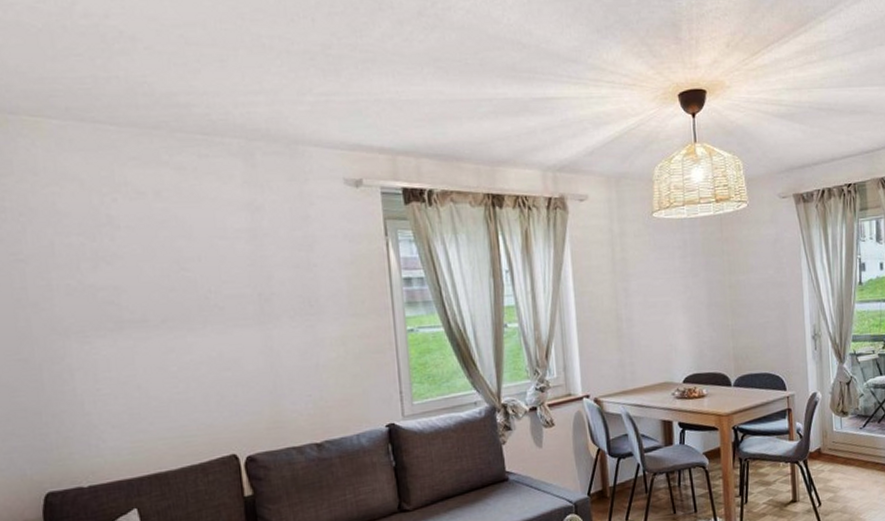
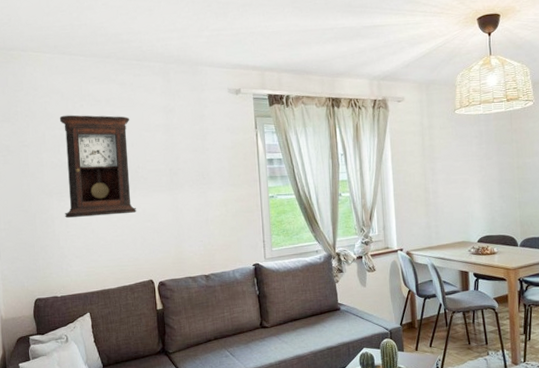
pendulum clock: none [77,213,209,370] -> present [59,115,137,219]

